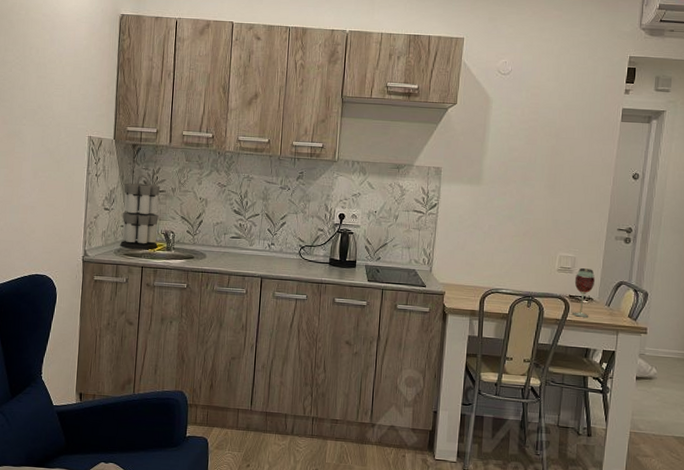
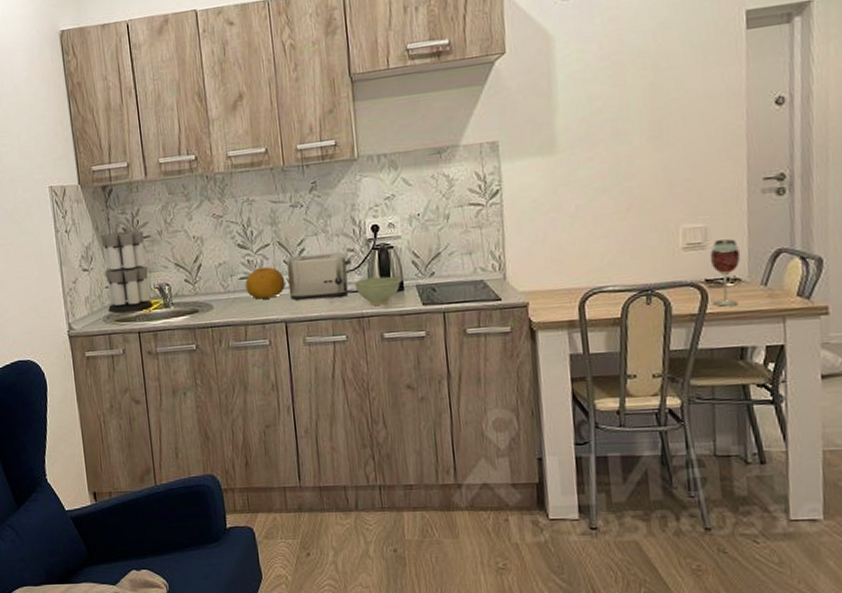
fruit: none [235,231,267,257] -> present [245,267,286,299]
toaster: none [268,227,320,266] -> present [286,252,352,301]
bowl: none [319,253,355,276] -> present [354,276,402,306]

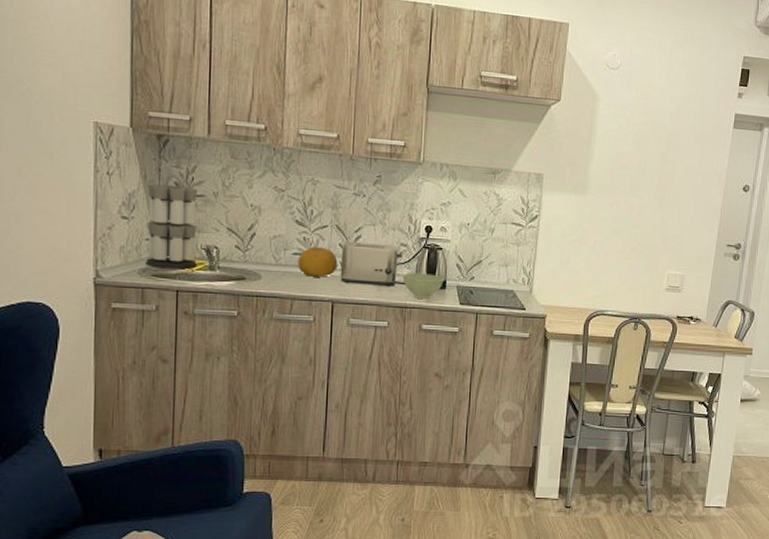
wineglass: present [709,239,741,307] -> none [679,287,704,339]

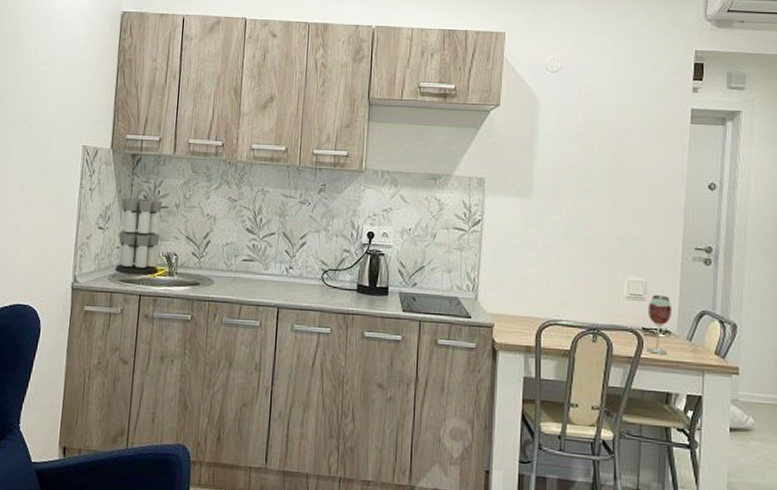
fruit: present [298,246,338,277] -> none [247,253,284,283]
toaster: present [340,241,403,287] -> none [285,247,346,293]
bowl: present [402,273,445,299] -> none [345,278,387,305]
wineglass: none [679,287,704,339] -> present [646,295,673,355]

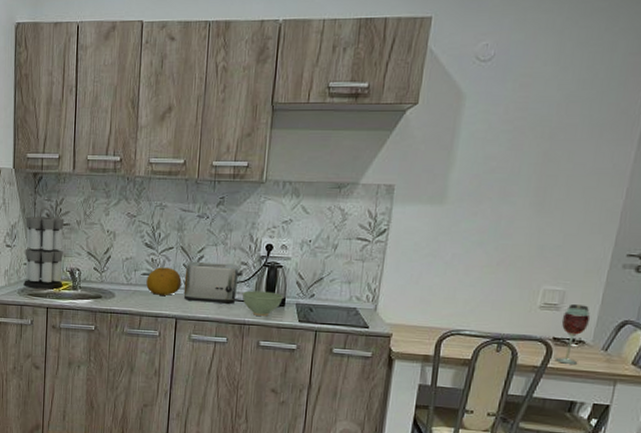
fruit: none [247,253,284,283] -> present [146,267,182,295]
toaster: none [285,247,346,293] -> present [183,261,243,305]
bowl: none [345,278,387,305] -> present [242,290,284,316]

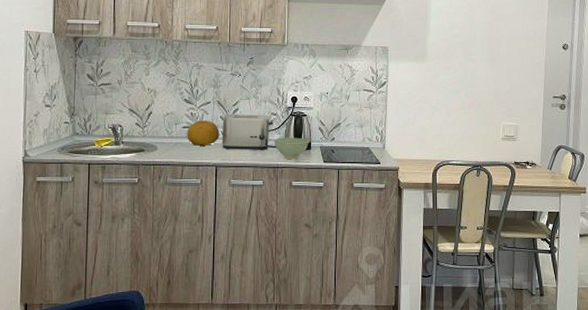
spice rack: present [23,207,65,289] -> none [64,68,106,146]
wineglass: present [554,304,591,364] -> none [518,136,537,182]

